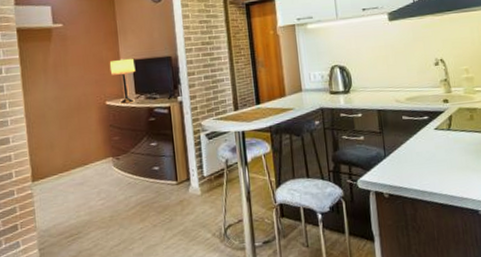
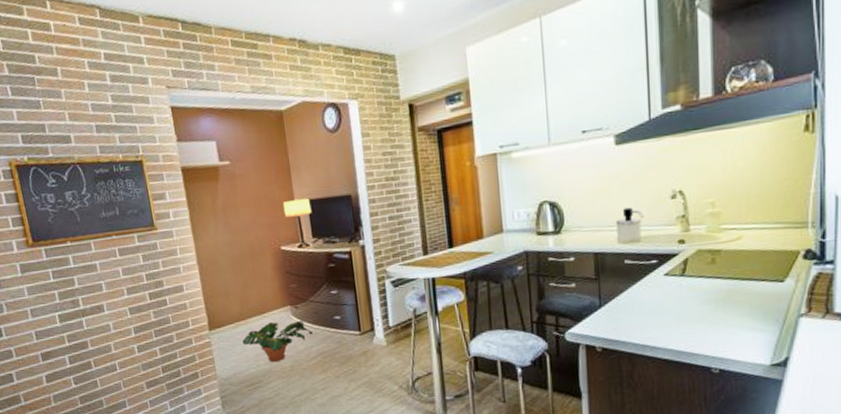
potted plant: none [64,172,132,212] -> present [242,321,313,362]
soap dispenser: none [392,72,415,103] -> present [615,207,644,245]

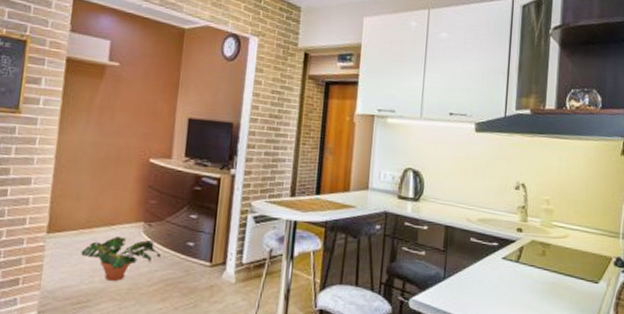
table lamp: present [282,197,312,249] -> none [161,115,191,166]
soap dispenser: present [615,207,644,245] -> none [466,189,491,224]

